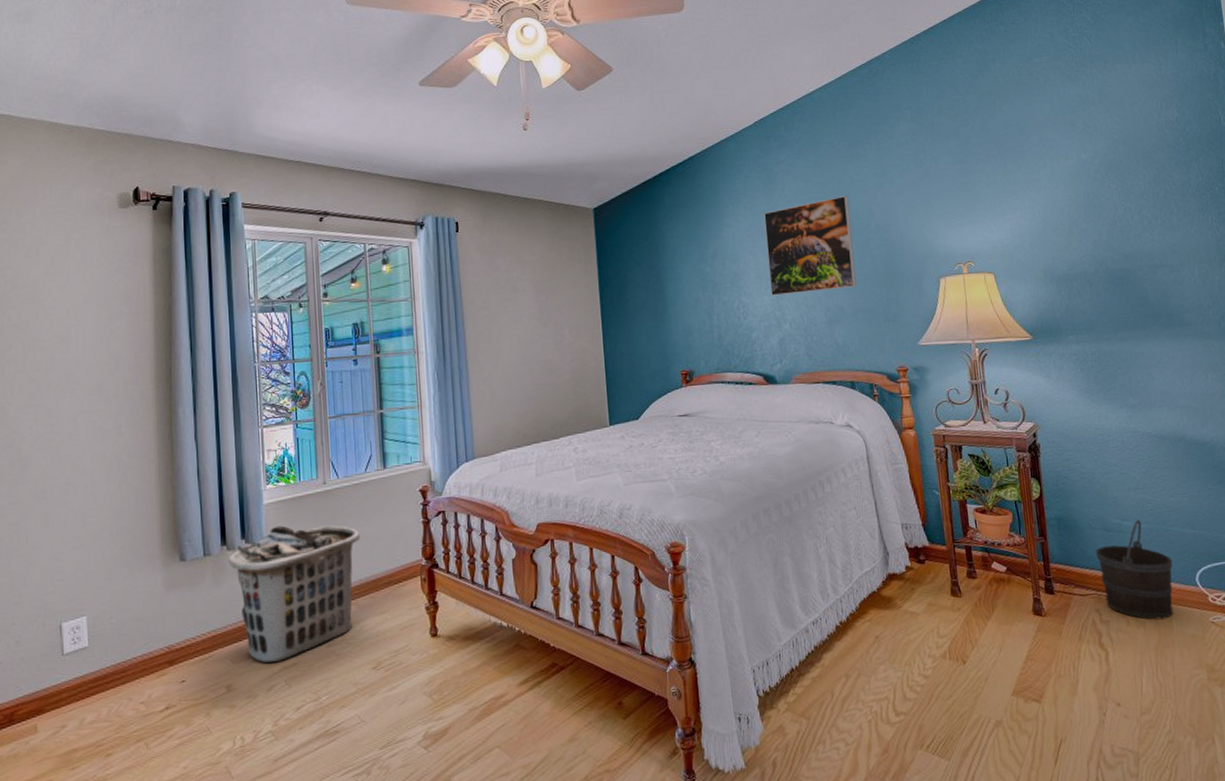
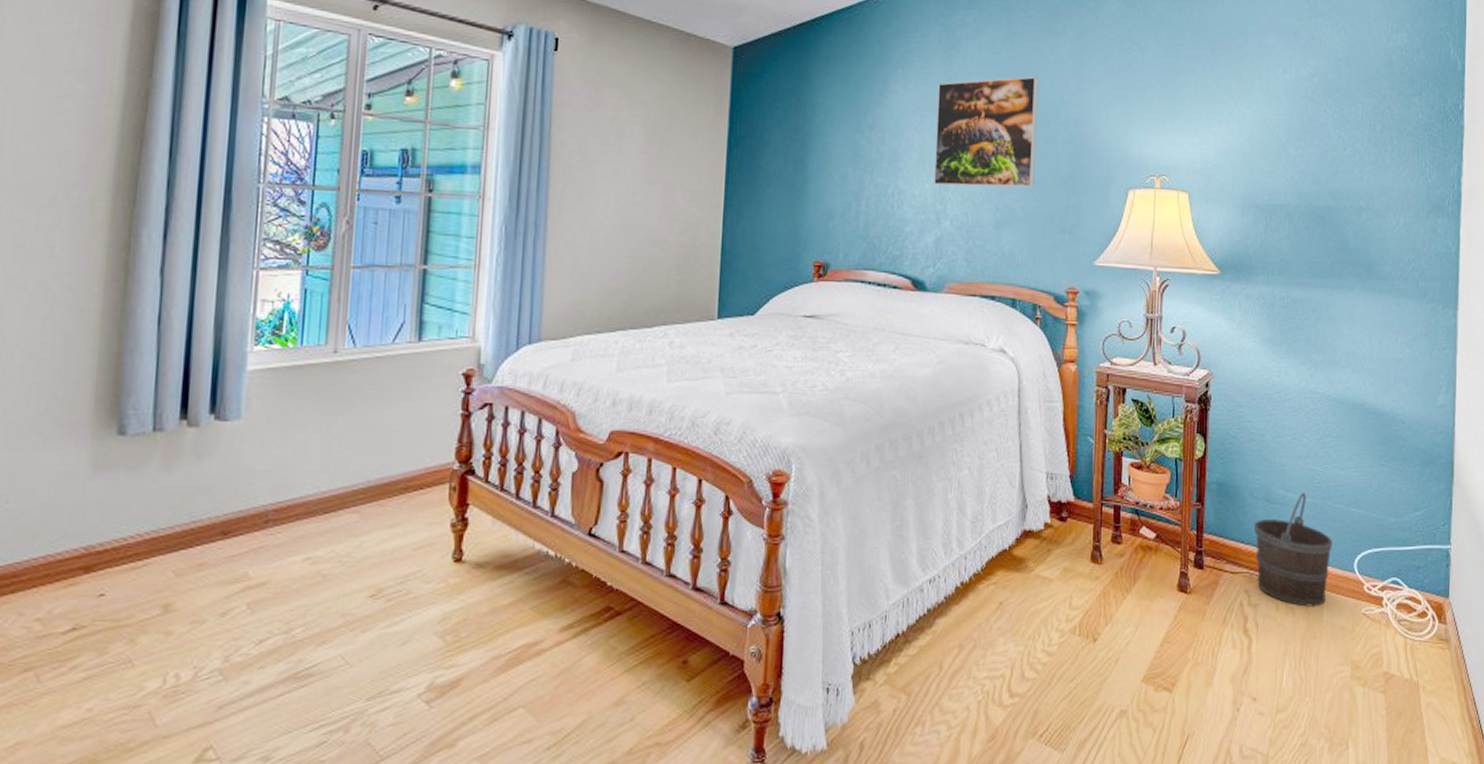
clothes hamper: present [228,525,361,664] -> none [187,401,376,580]

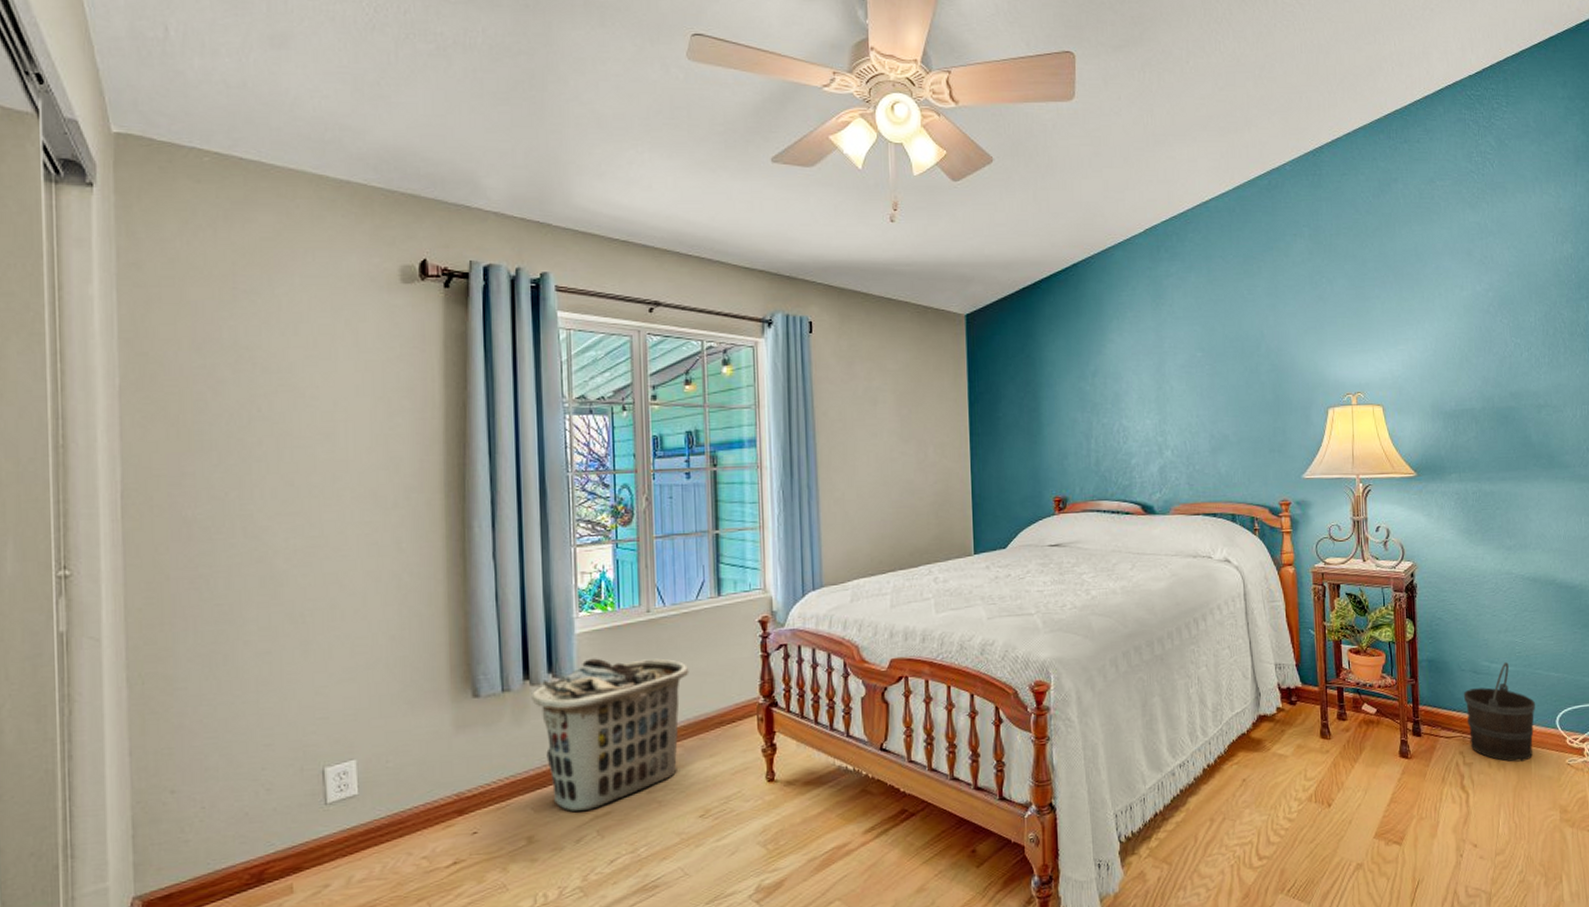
clothes hamper: none [187,401,376,580] -> present [531,658,689,812]
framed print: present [934,76,1039,188] -> none [1150,315,1243,420]

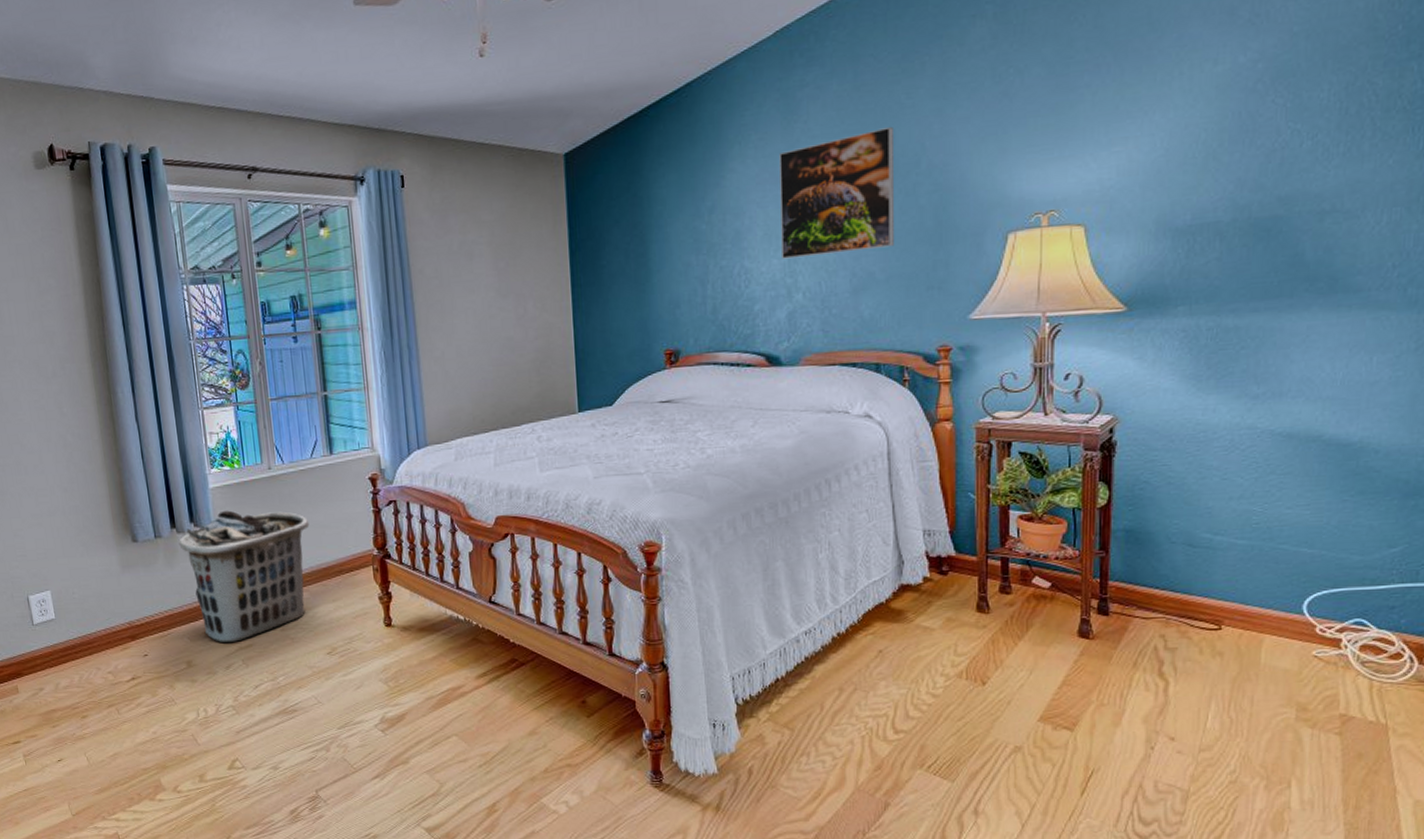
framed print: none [1150,315,1243,420] -> present [779,126,895,259]
bucket: present [1463,662,1535,762] -> none [1171,535,1274,650]

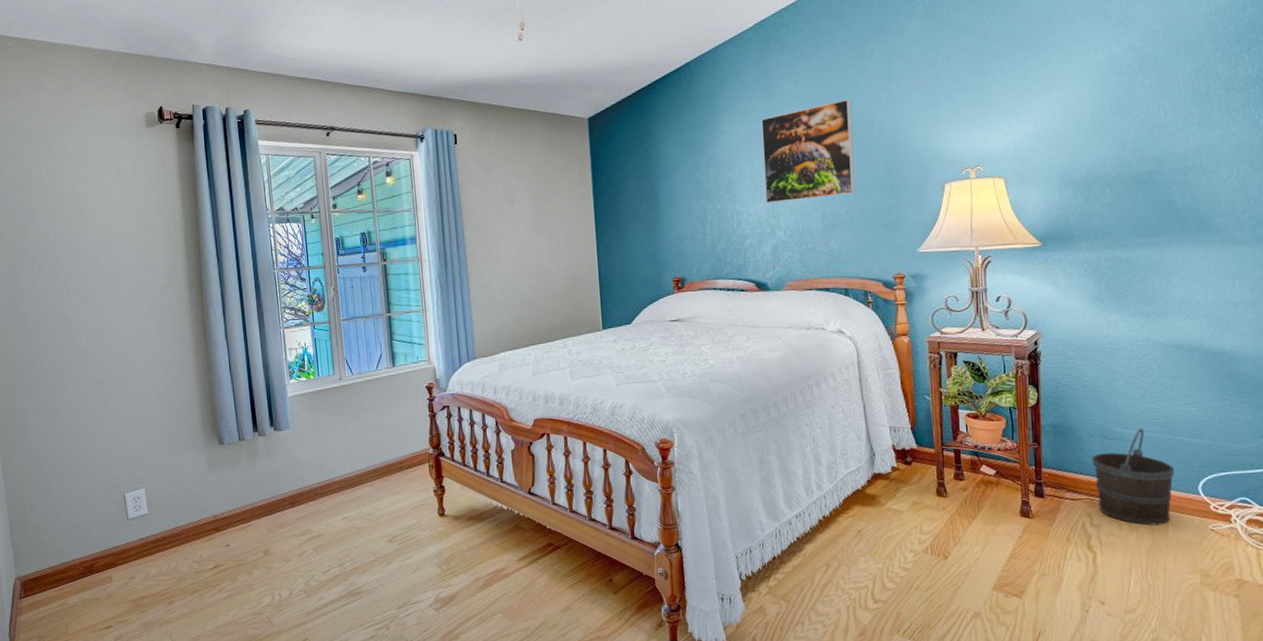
clothes hamper: present [178,510,310,643] -> none [260,416,374,533]
bucket: none [1171,535,1274,650] -> present [1091,428,1174,526]

